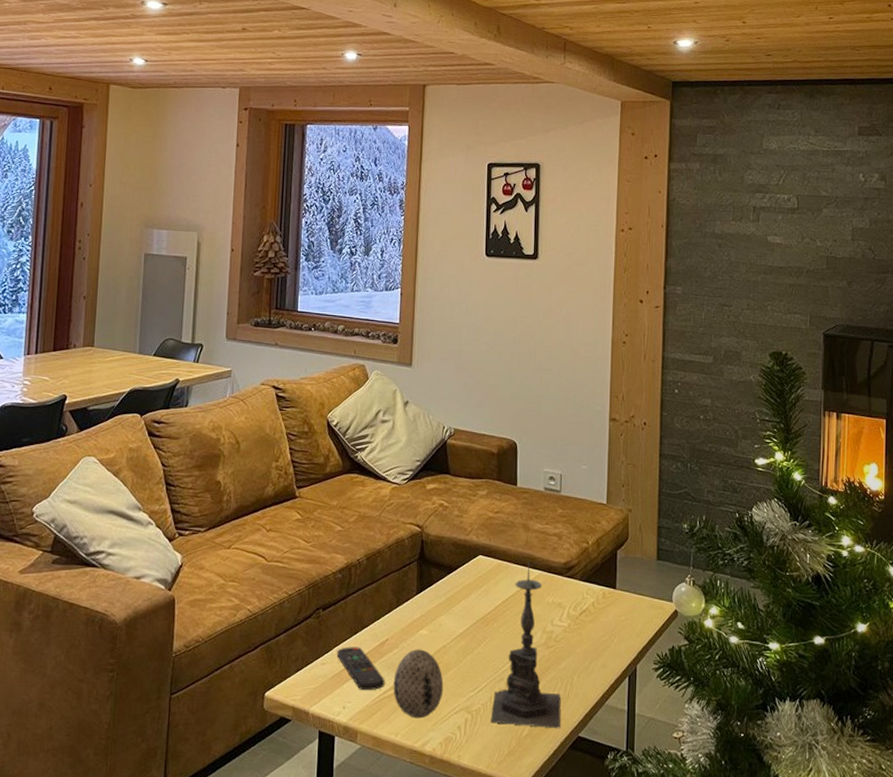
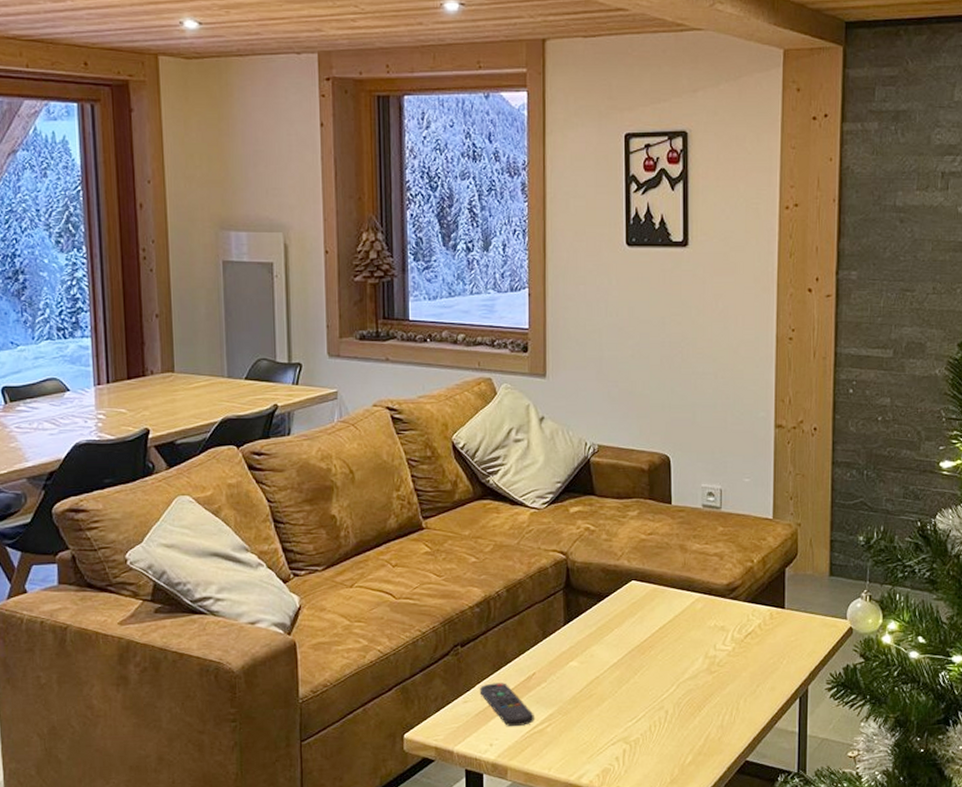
decorative egg: present [393,649,444,719] -> none [543,681,598,752]
candle holder: present [490,561,561,729] -> none [651,584,726,755]

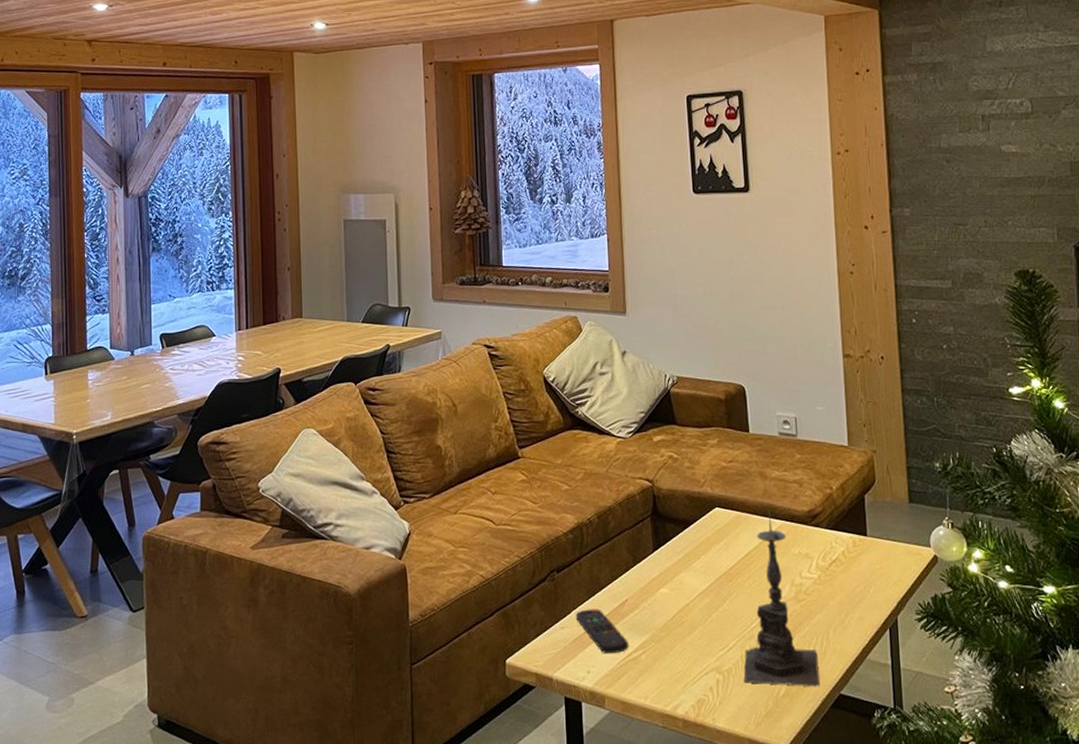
candle holder: none [651,584,726,755] -> present [743,511,820,687]

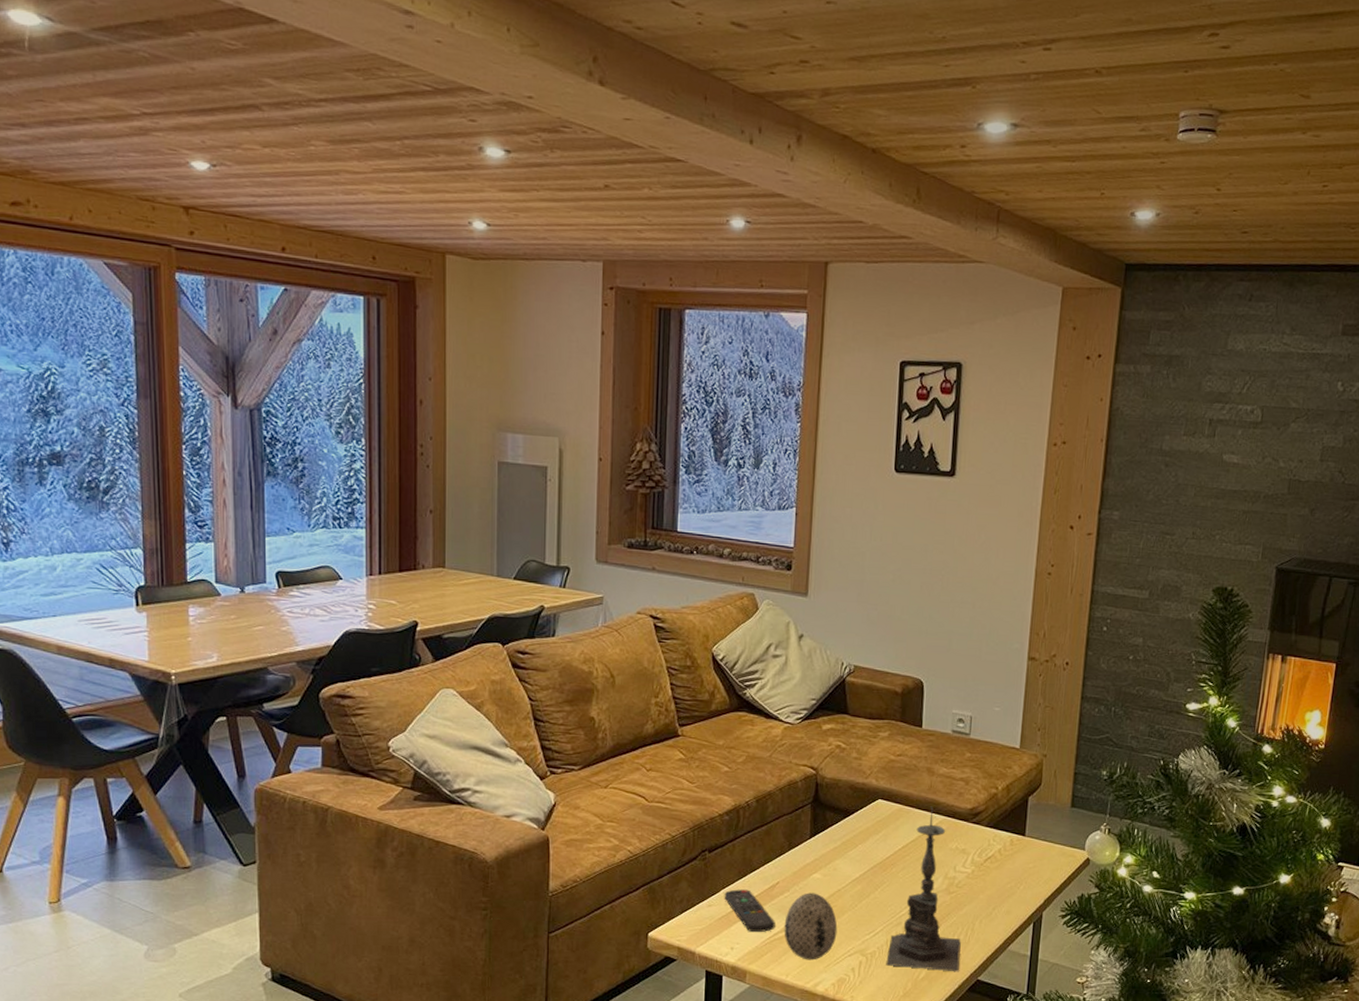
decorative egg: none [637,608,691,681] -> present [784,893,838,960]

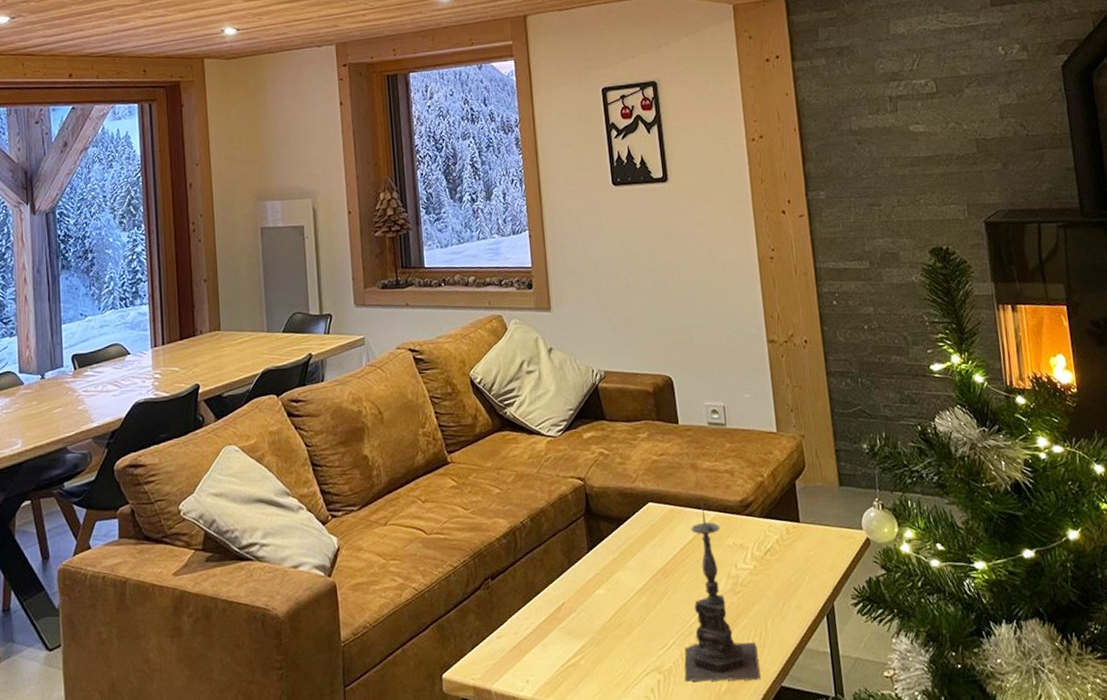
remote control: present [724,889,776,933] -> none [512,615,567,661]
decorative egg: present [784,893,838,960] -> none [575,610,631,686]

